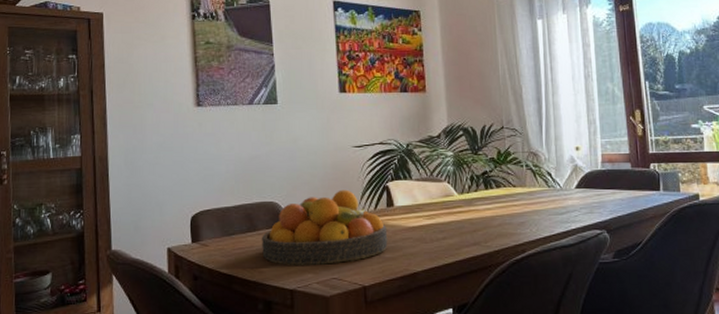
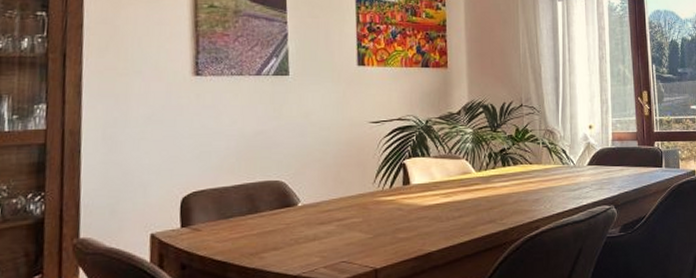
fruit bowl: present [261,189,388,265] -> none [263,167,403,250]

